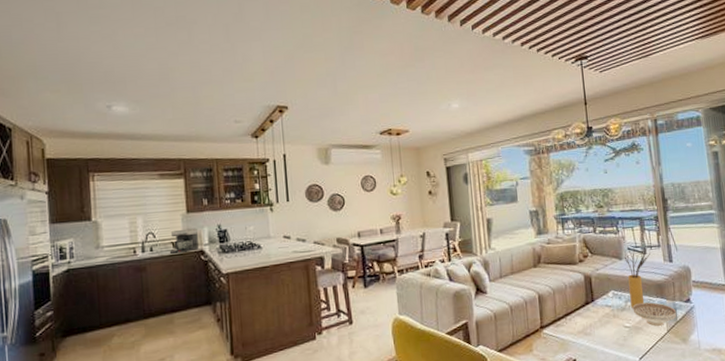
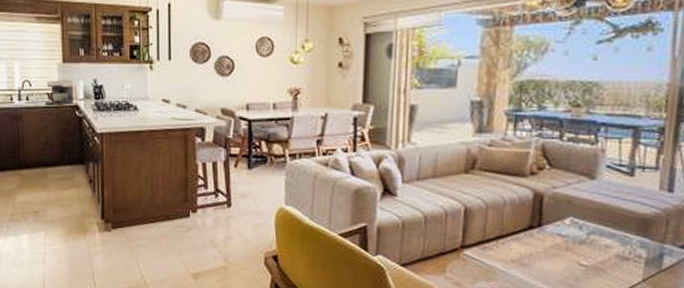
vase: present [624,245,651,309] -> none [595,161,642,245]
decorative bowl: present [632,302,677,326] -> none [596,238,664,272]

